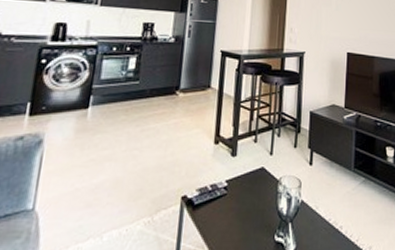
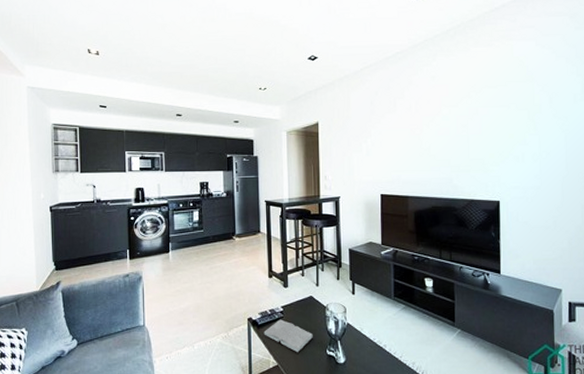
hardback book: none [199,197,260,243] -> present [263,319,313,354]

